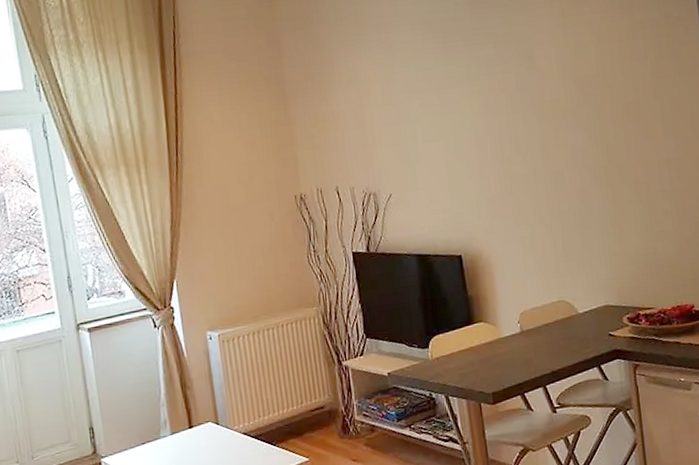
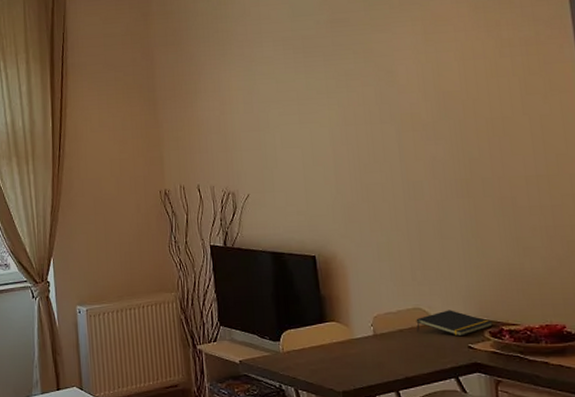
notepad: none [560,299,630,325] -> present [416,310,493,337]

